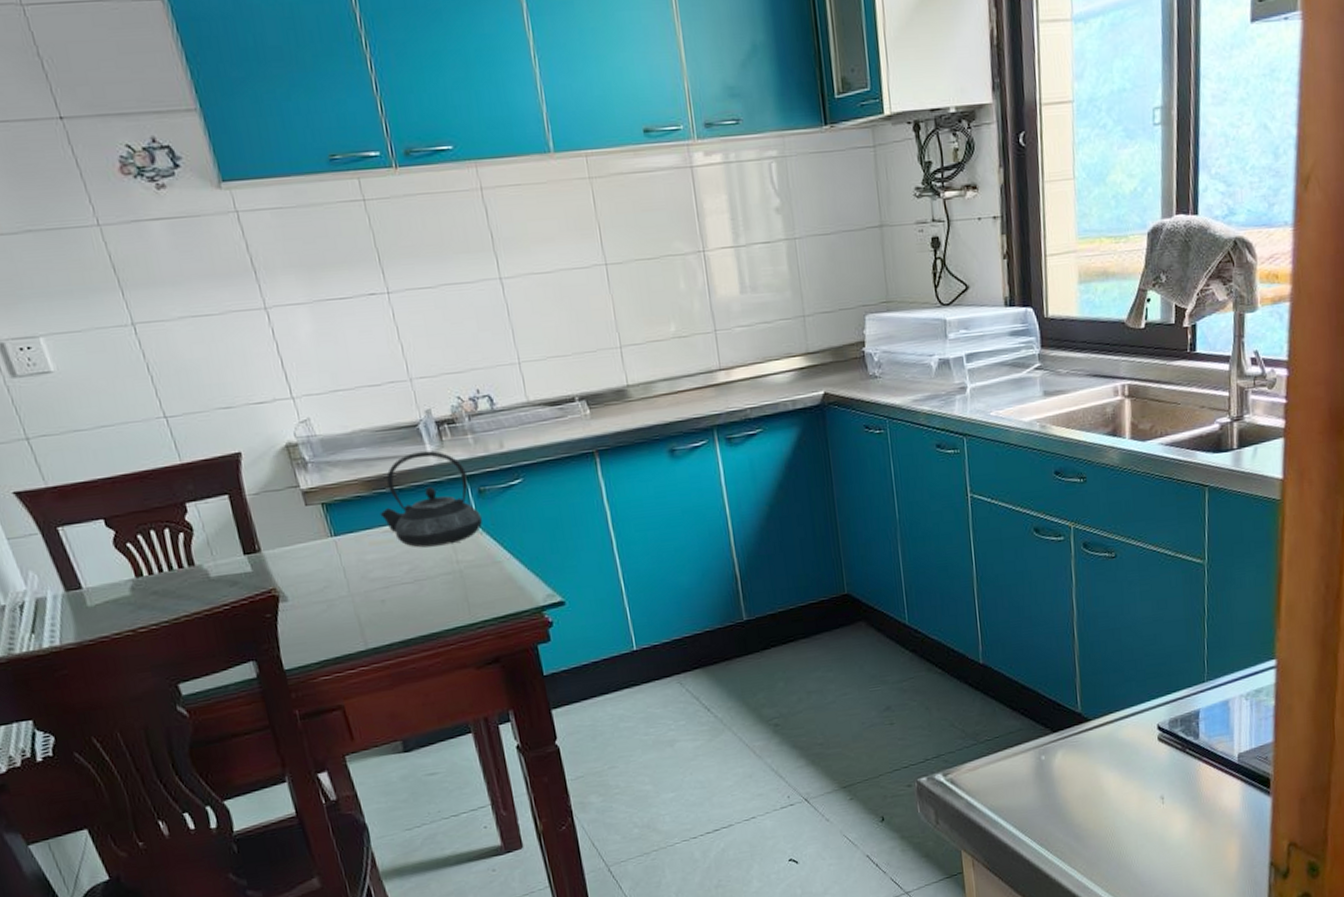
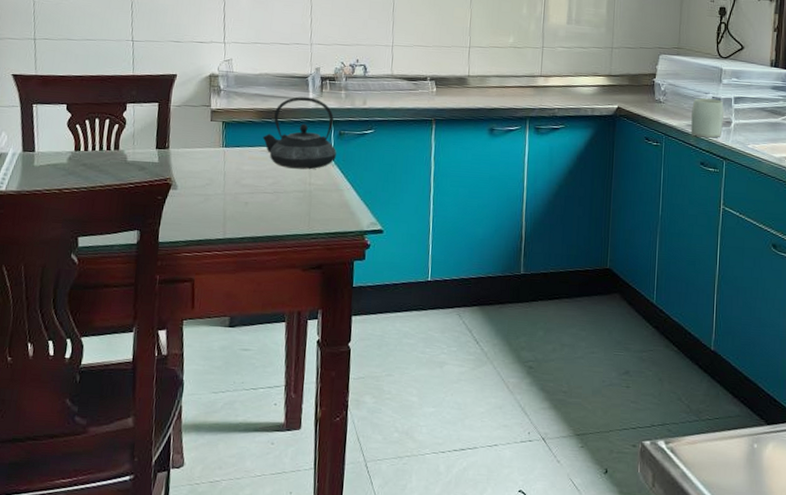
mug: none [915,361,957,413] -> present [691,98,724,138]

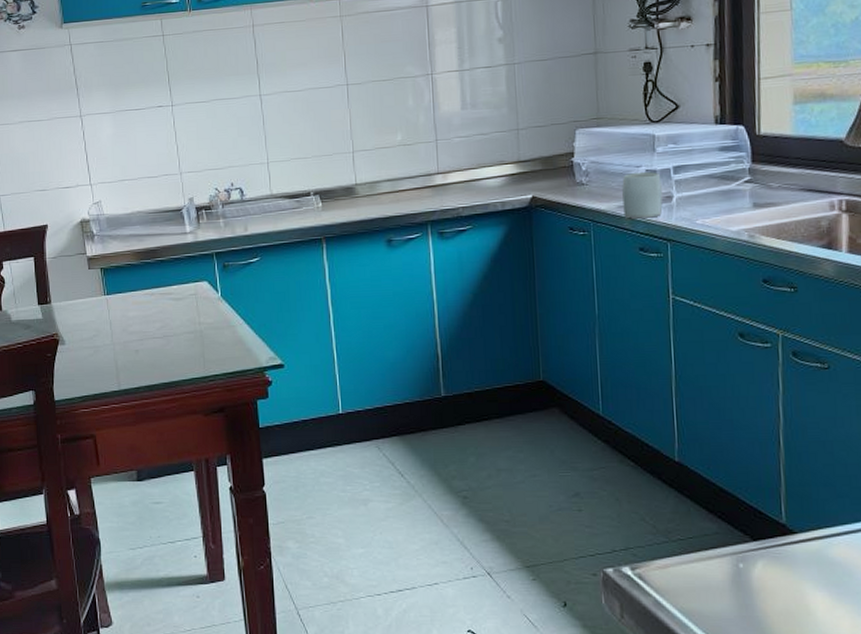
teapot: present [262,96,337,170] -> none [143,231,224,310]

